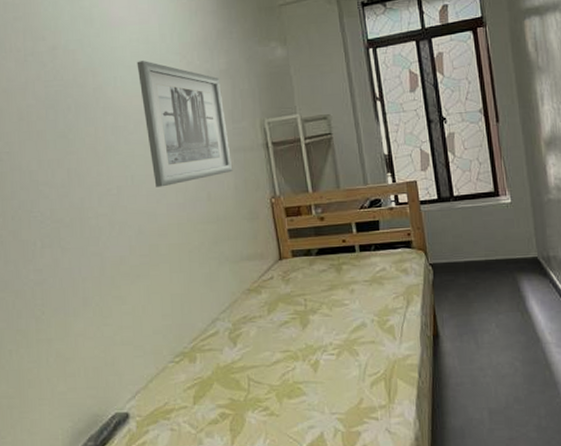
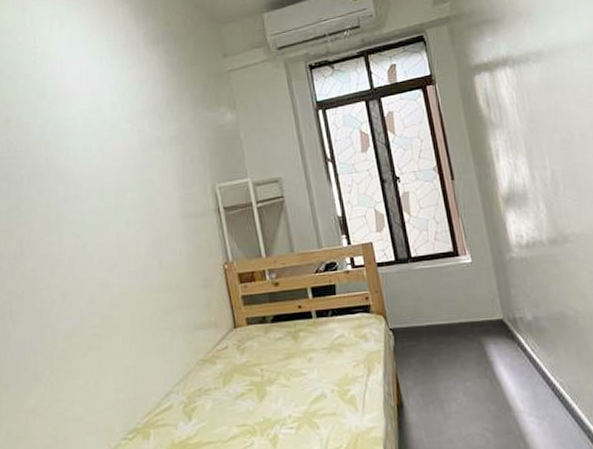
wall art: present [137,61,233,187] -> none [88,130,185,256]

